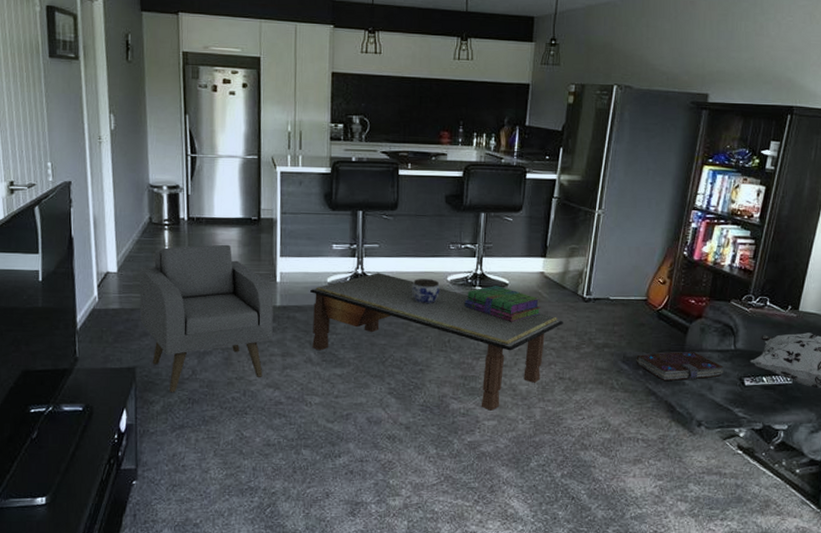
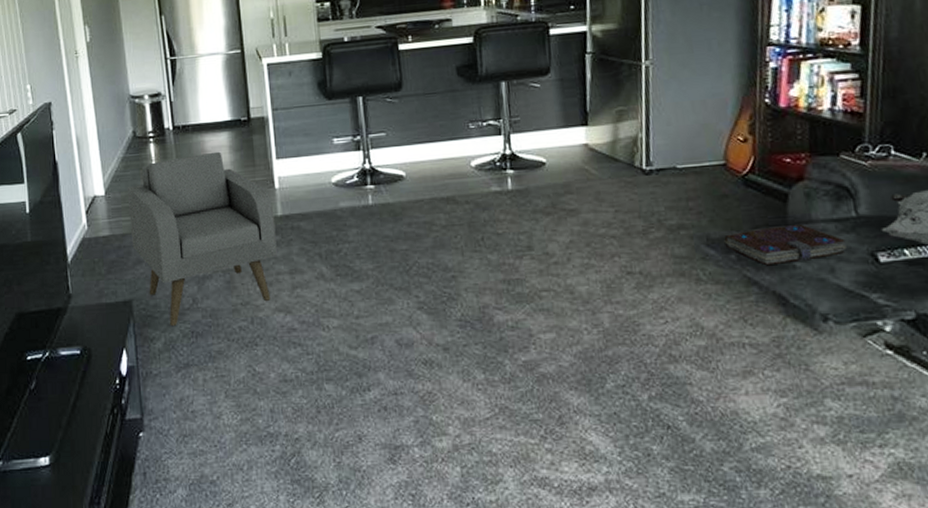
coffee table: present [310,273,563,411] -> none [314,165,622,321]
jar: present [412,279,440,304] -> none [430,166,464,197]
stack of books: present [464,286,541,322] -> none [495,166,592,209]

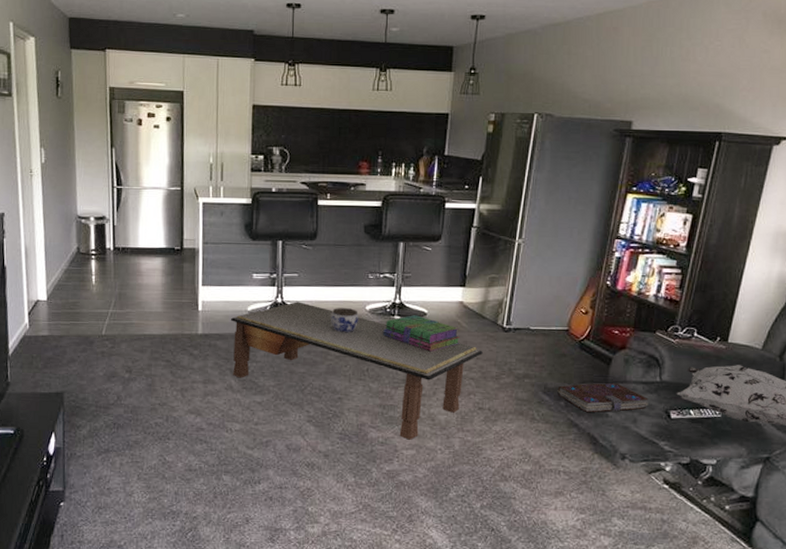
armchair: present [127,151,277,327] -> none [67,273,196,418]
coffee table: none [314,165,622,321] -> present [231,302,483,440]
jar: none [430,166,464,197] -> present [331,308,358,333]
stack of books: none [495,166,592,209] -> present [383,315,460,352]

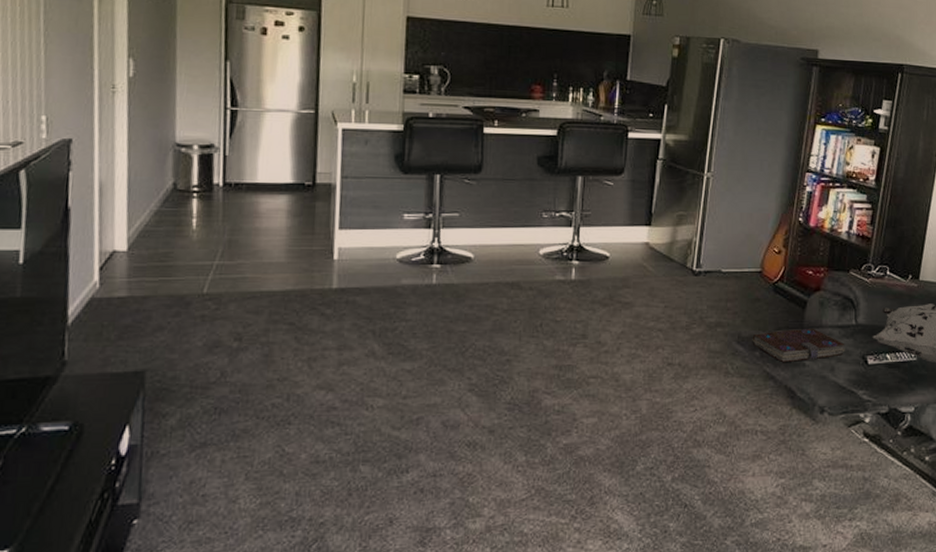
coffee table: present [231,302,483,440] -> none [375,246,671,406]
jar: present [331,308,358,333] -> none [498,253,531,282]
stack of books: present [383,315,460,352] -> none [559,259,646,301]

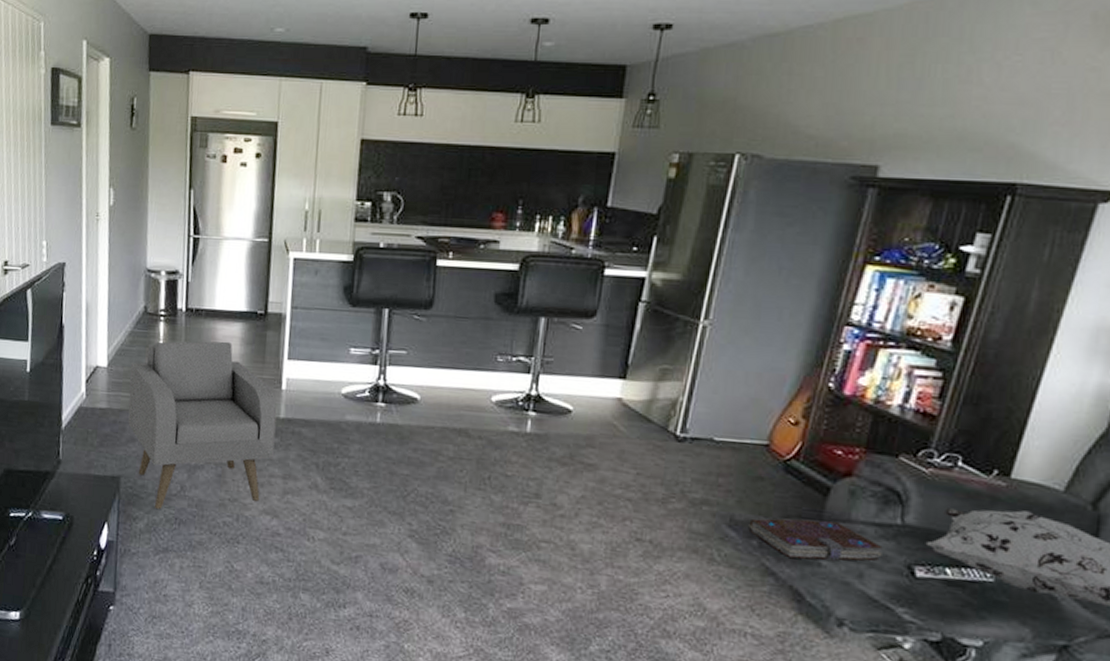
armchair: none [154,215,329,402] -> present [128,341,277,510]

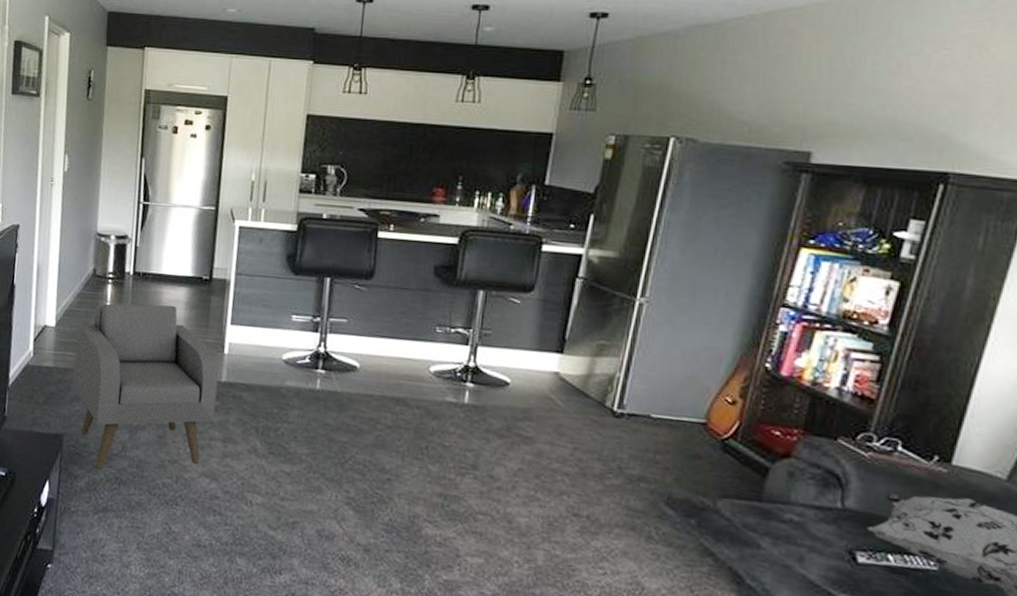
book: present [748,518,883,561] -> none [686,497,823,545]

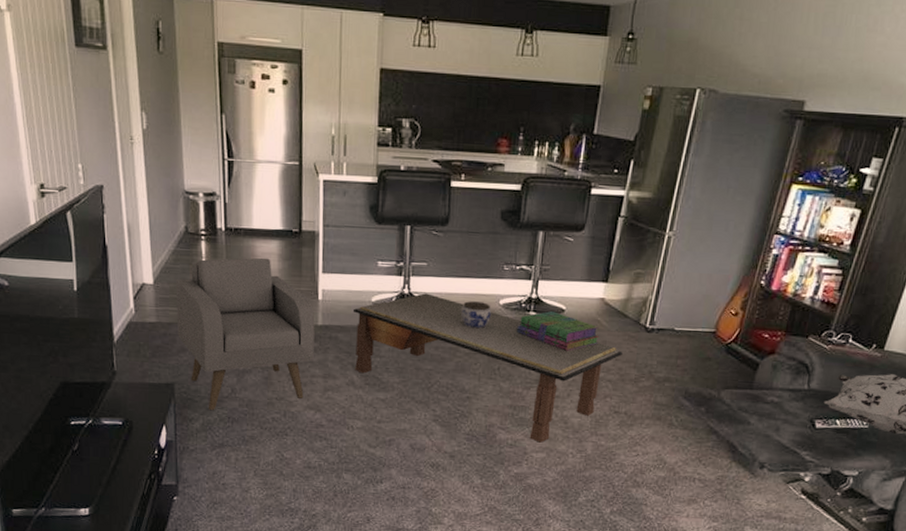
coffee table: none [259,353,583,545] -> present [354,293,623,443]
jar: none [384,365,420,398] -> present [461,301,491,329]
stack of books: none [450,383,553,434] -> present [517,311,599,351]

